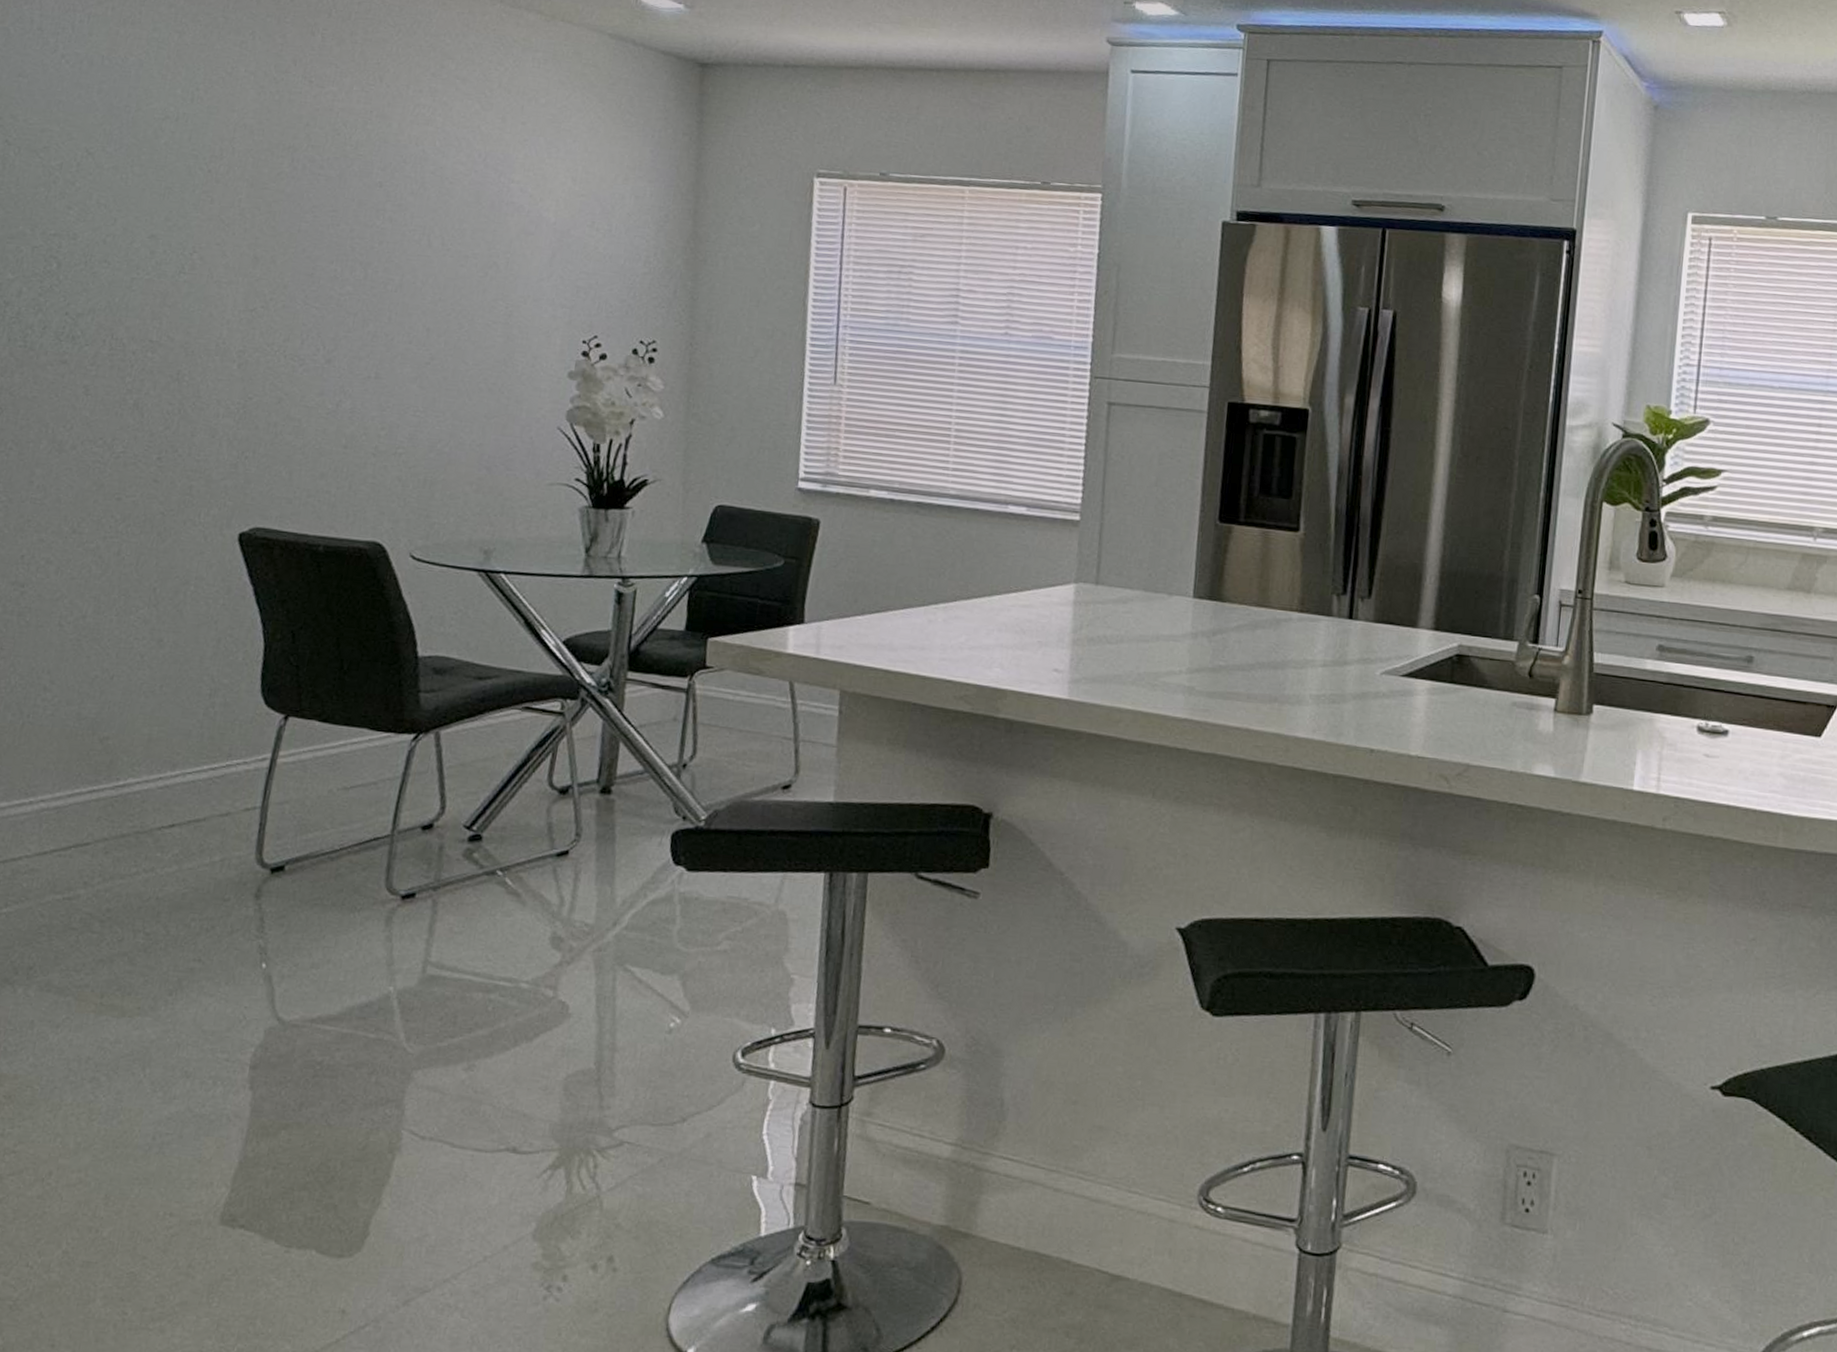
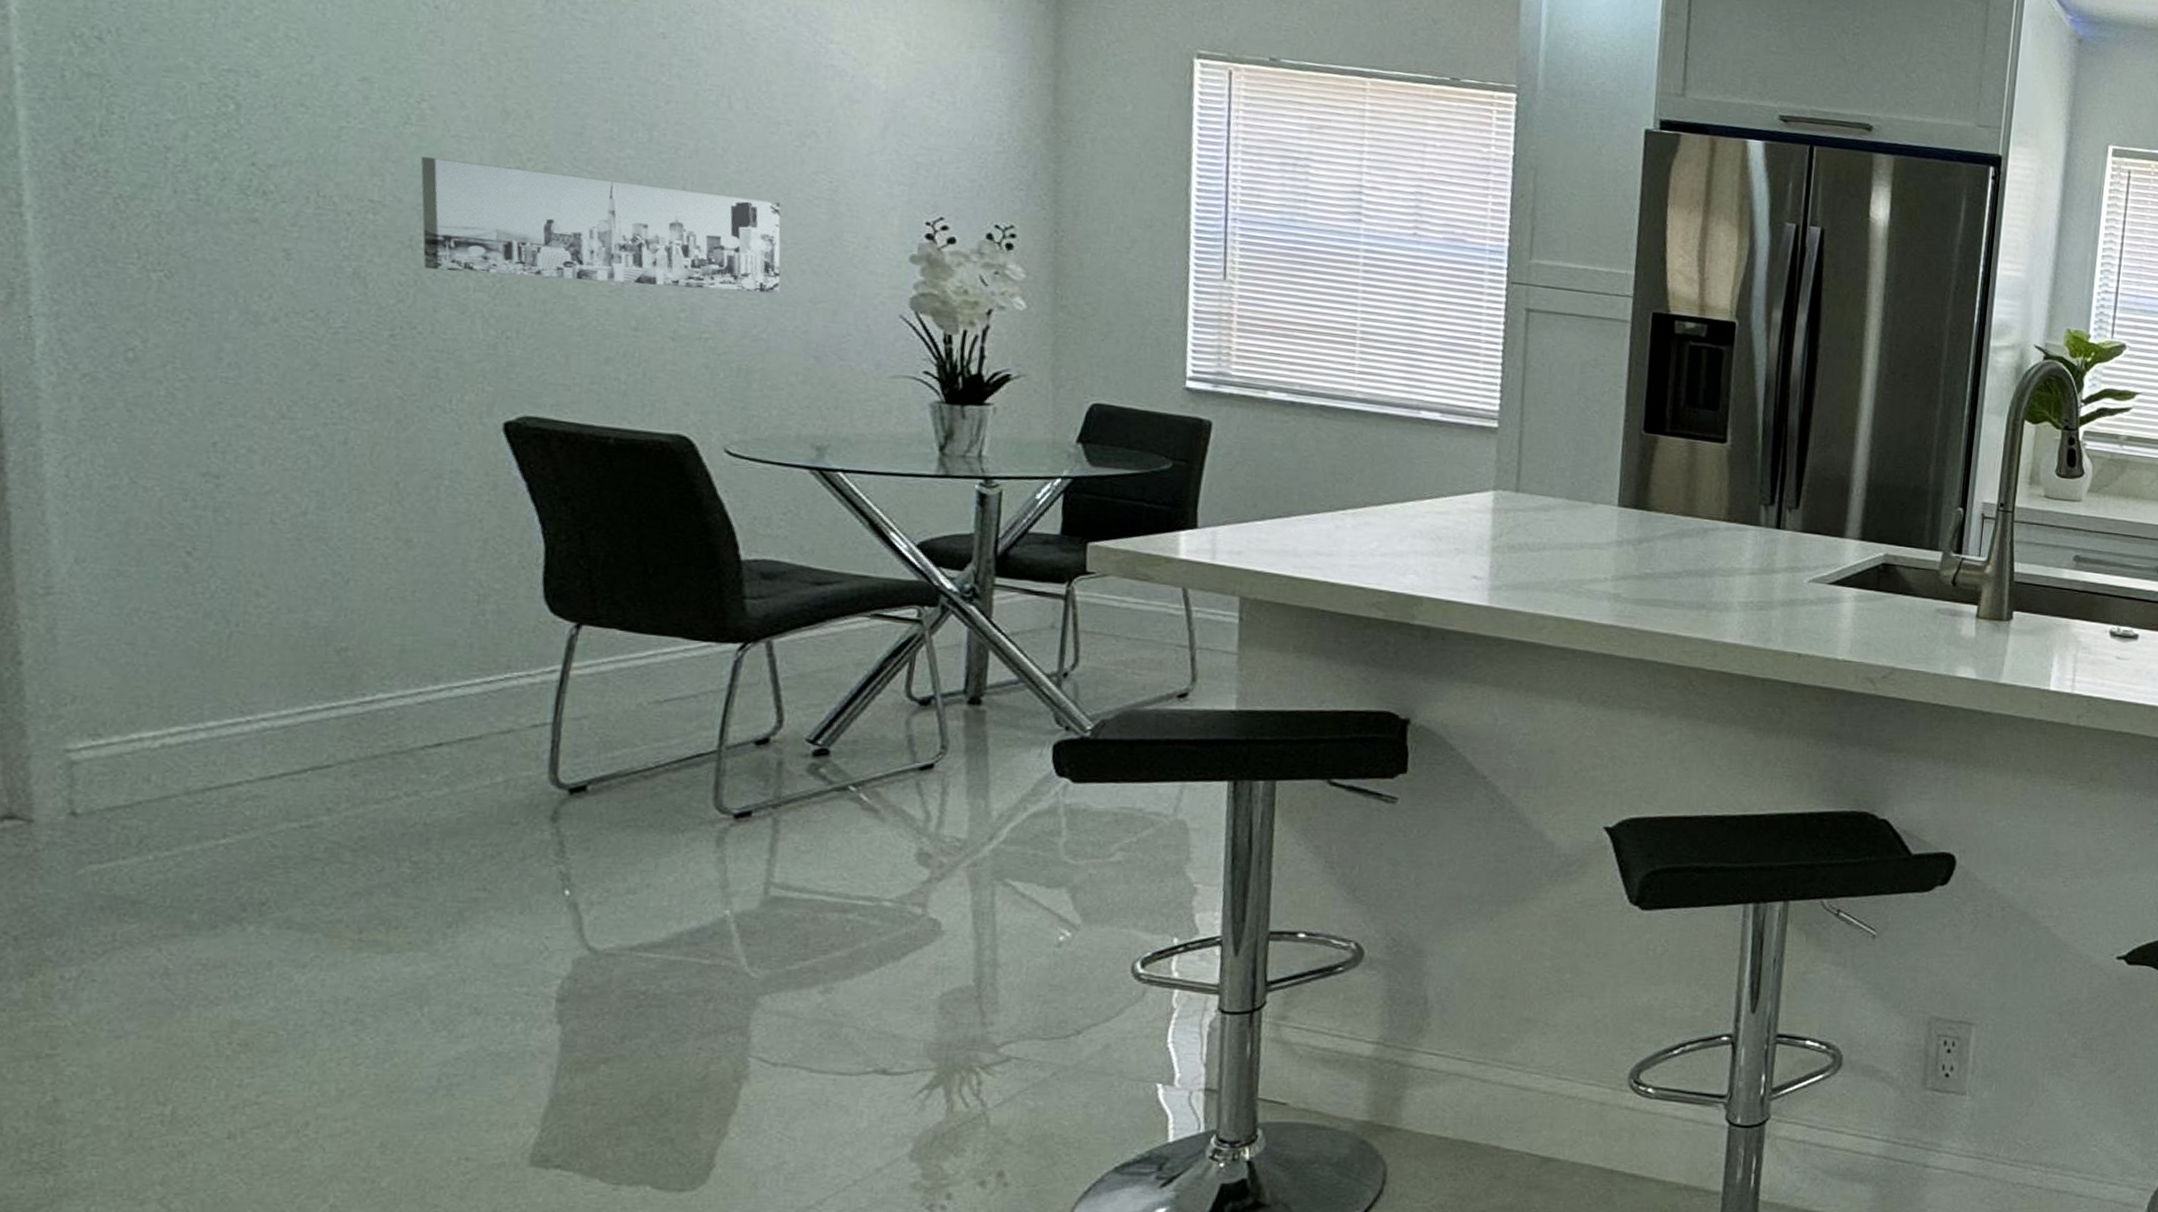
wall art: none [186,301,466,411] -> present [420,156,781,294]

